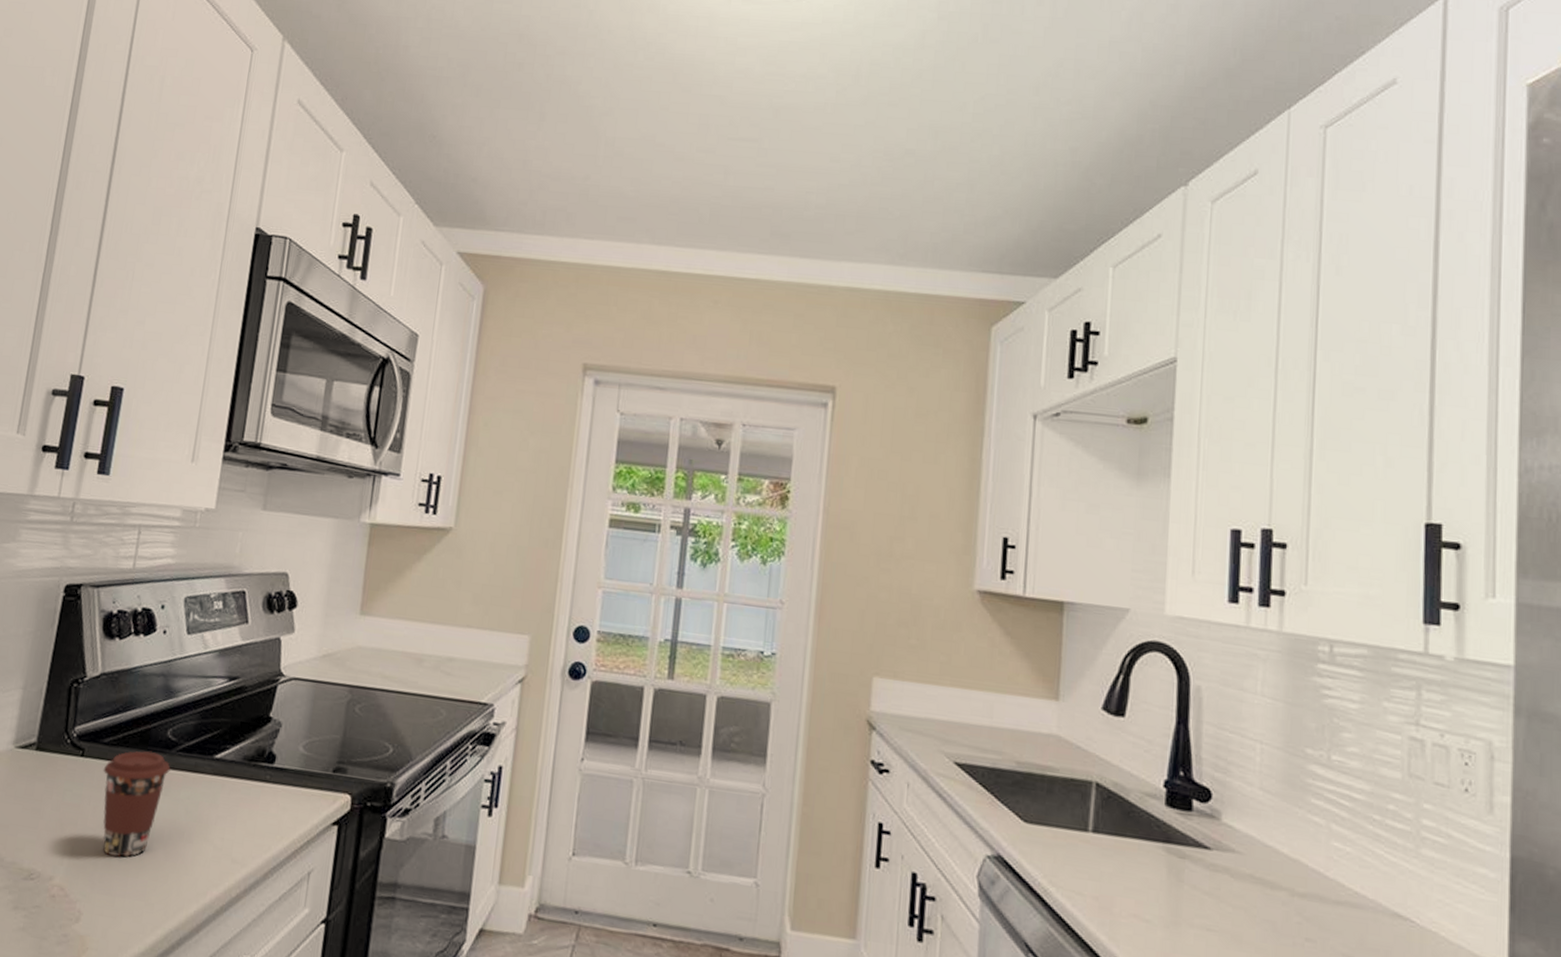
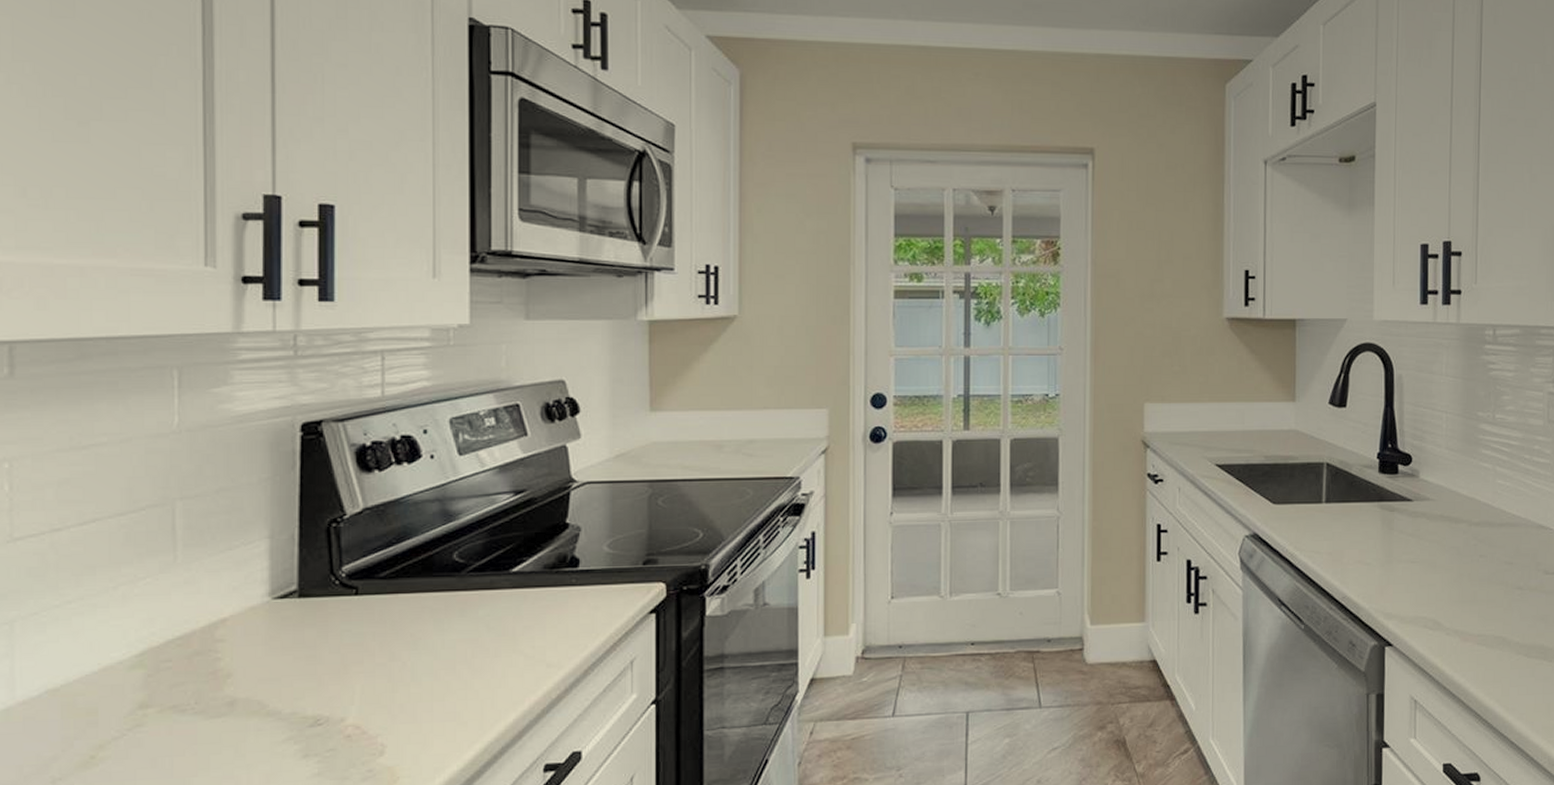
coffee cup: present [103,751,171,857] -> none [384,577,463,686]

